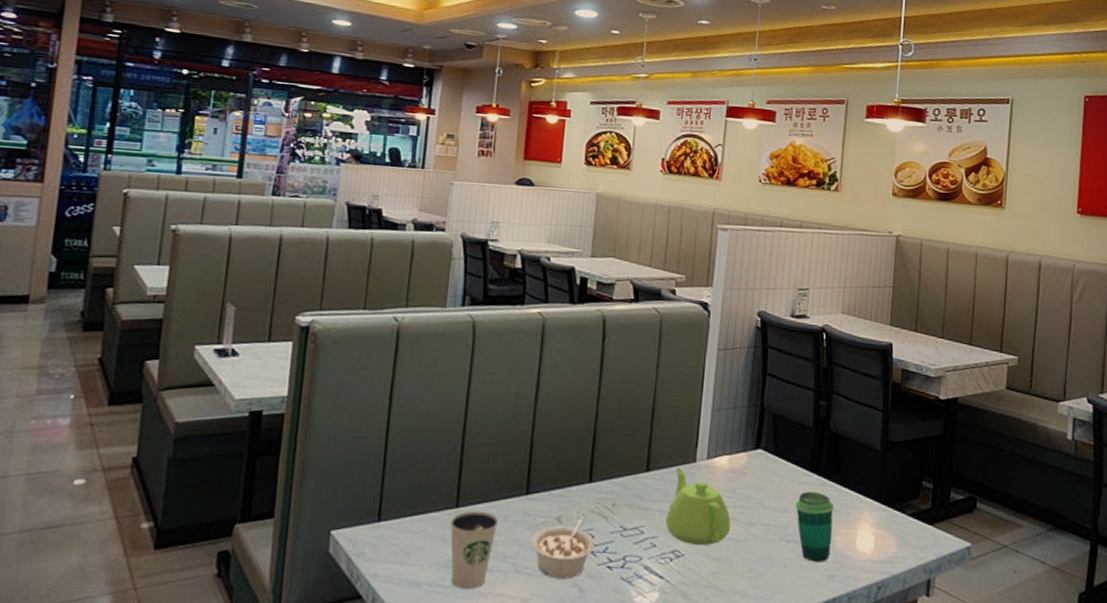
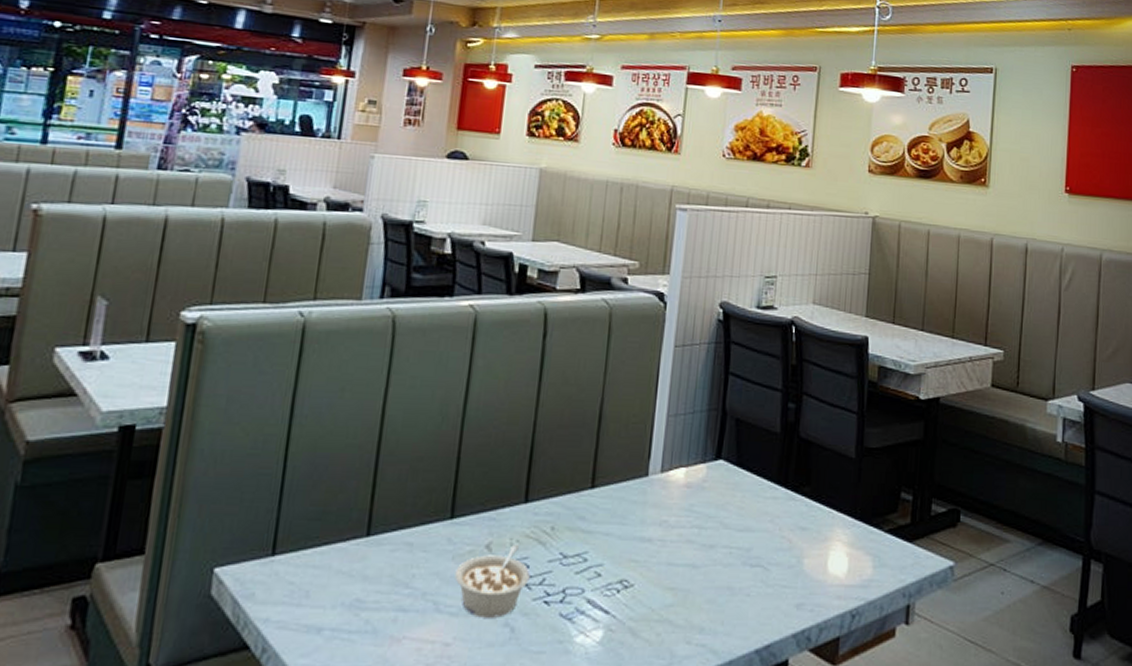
dixie cup: present [450,511,499,590] -> none [358,539,418,635]
teapot: present [665,467,731,545] -> none [612,482,687,572]
cup: present [795,491,834,562] -> none [760,507,804,589]

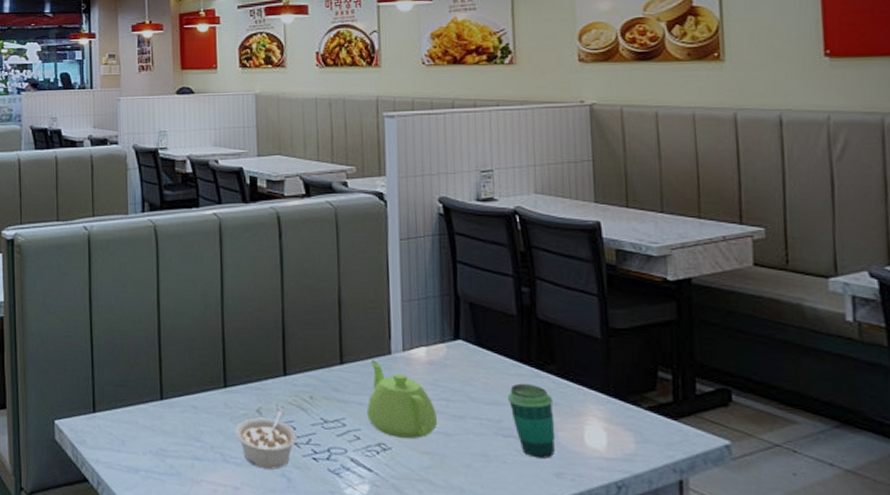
teapot: none [612,482,687,572] -> present [367,359,437,439]
cup: none [760,507,804,589] -> present [507,383,556,459]

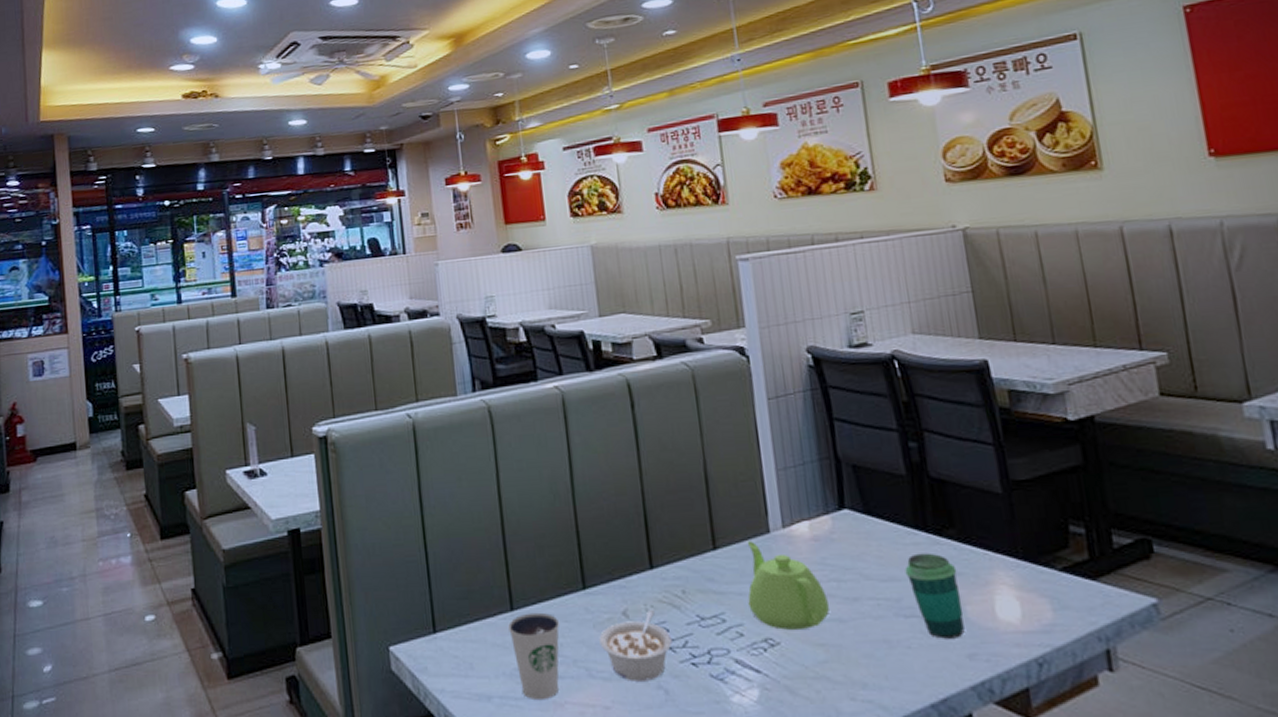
dixie cup: none [158,403,202,477] -> present [508,612,560,701]

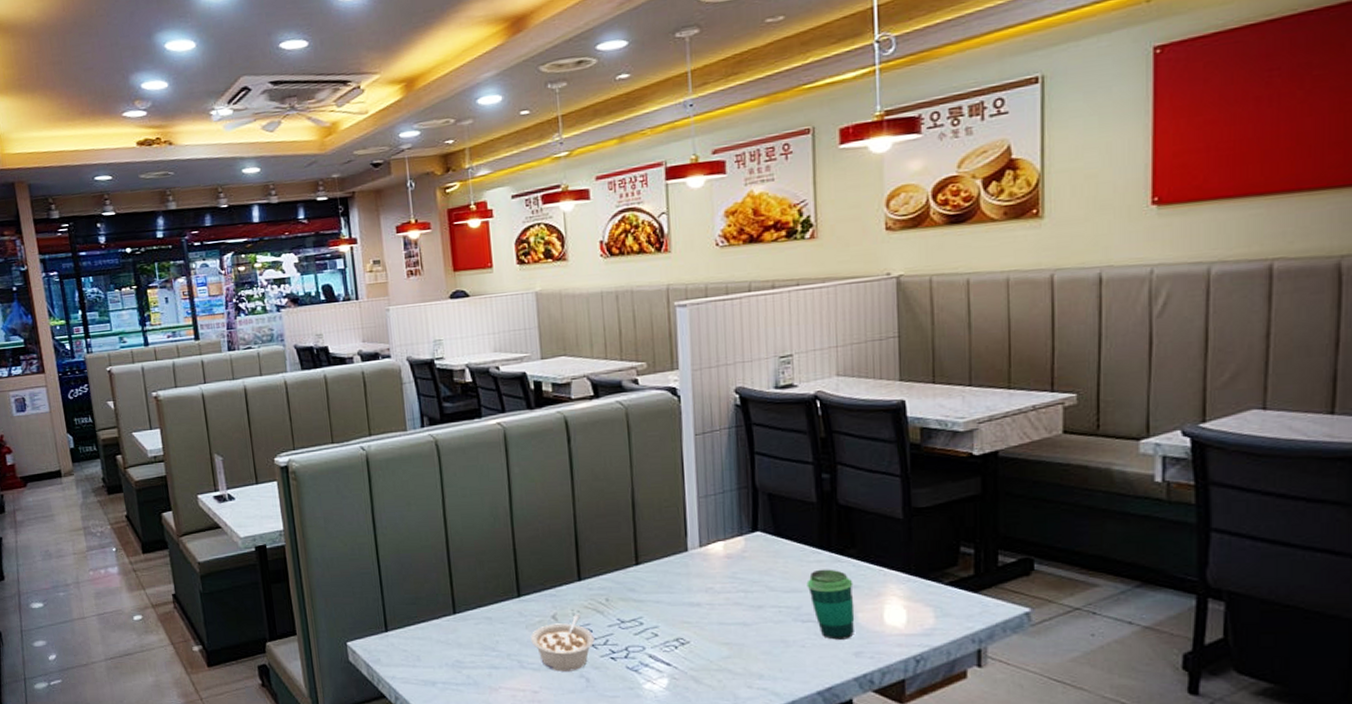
dixie cup: present [508,612,560,701] -> none [451,615,497,686]
teapot: present [747,540,829,630] -> none [664,557,735,631]

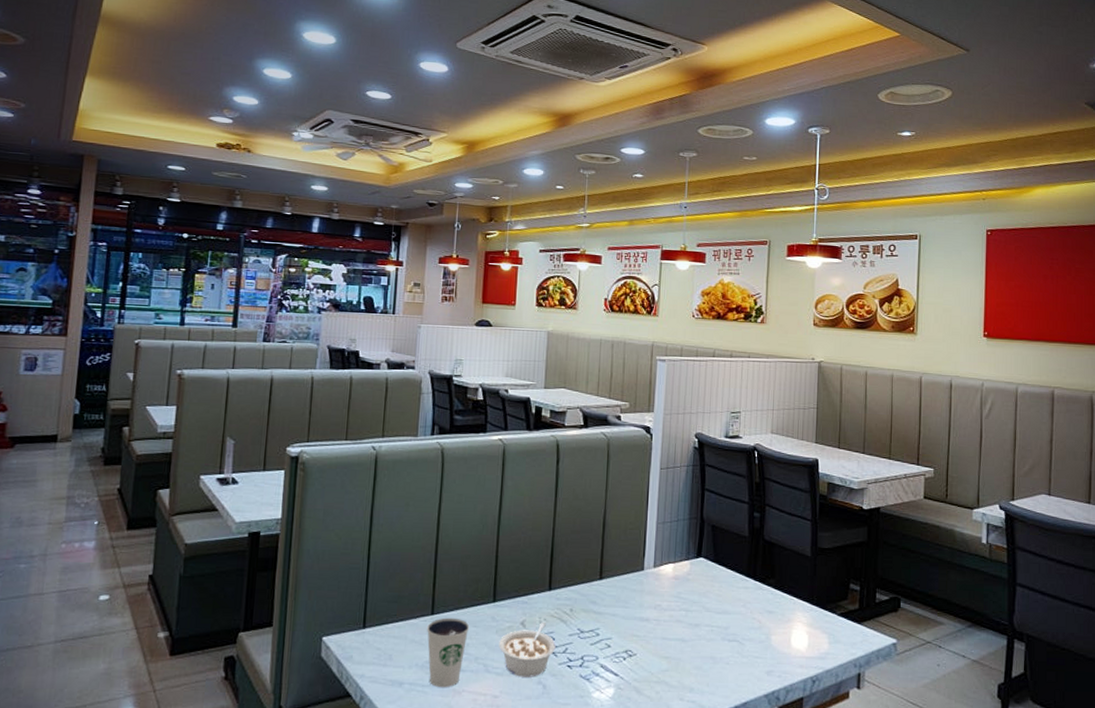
dixie cup: none [451,615,497,686] -> present [427,617,470,688]
cup: present [806,569,855,640] -> none [735,595,770,659]

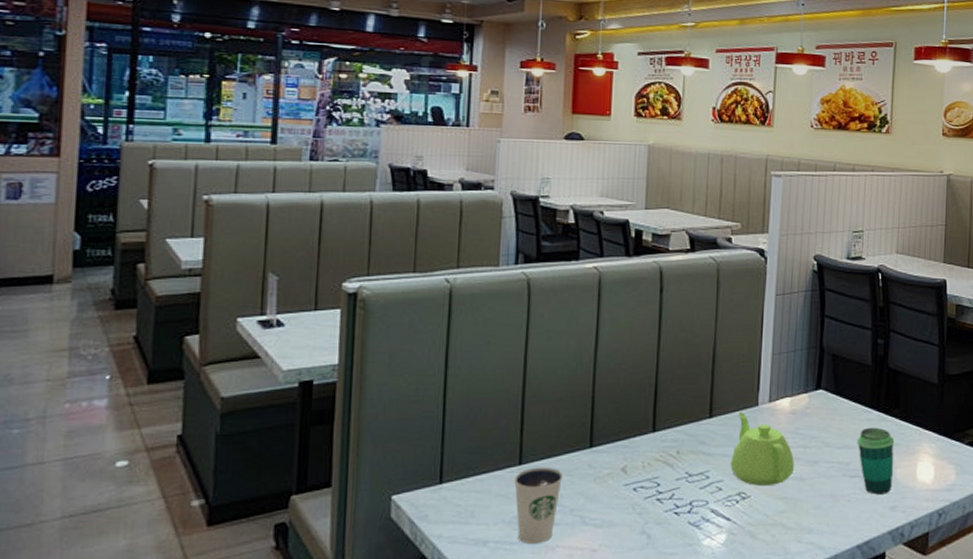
legume: present [499,621,556,677] -> none [597,466,661,528]
teapot: none [618,575,677,645] -> present [730,411,794,486]
cup: none [735,595,770,659] -> present [857,427,895,495]

